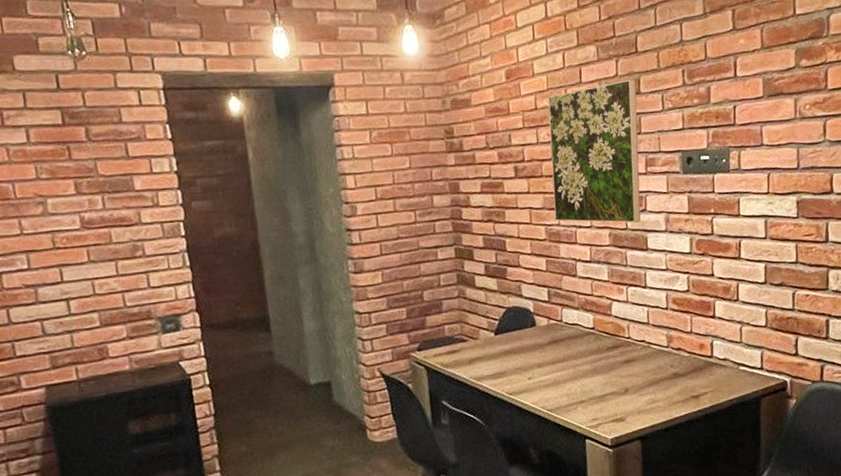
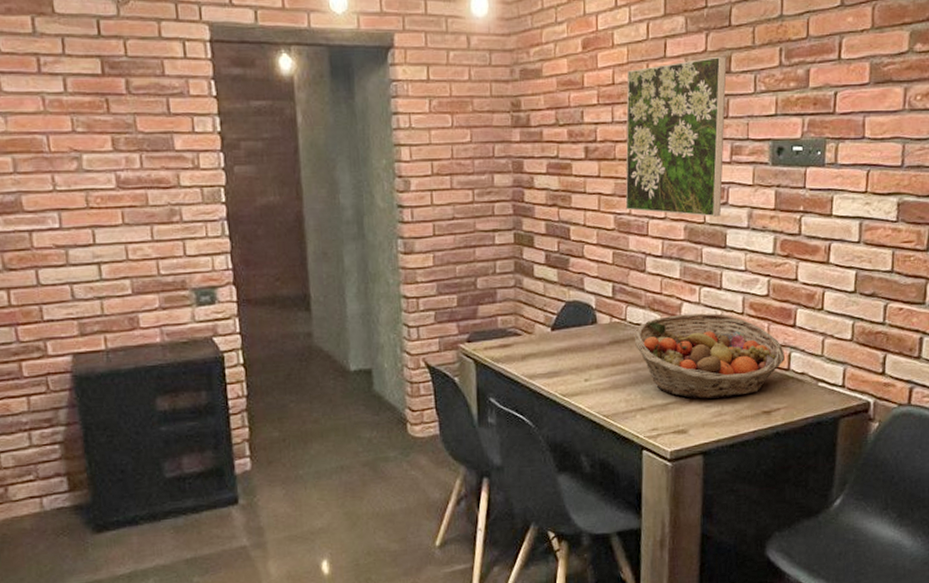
fruit basket: none [570,310,708,389] -> present [634,313,785,399]

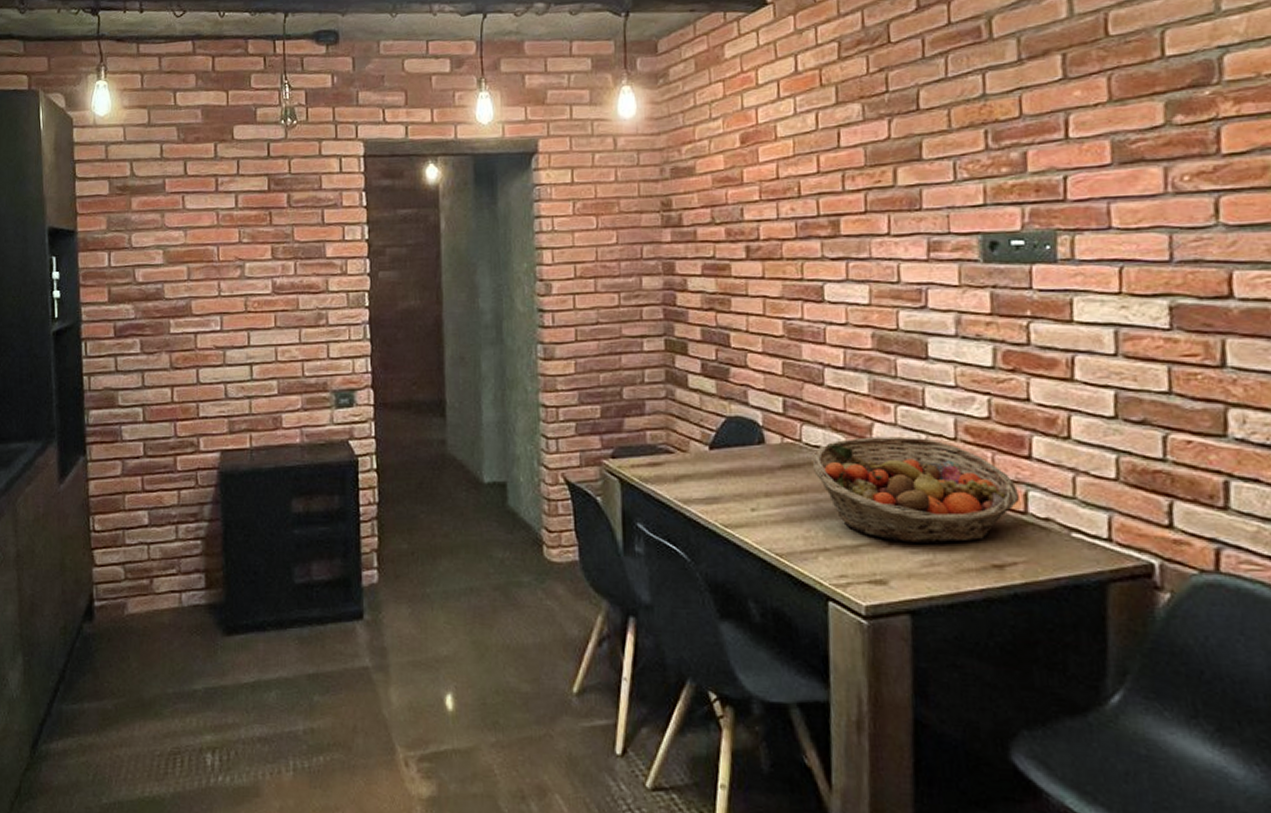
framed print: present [625,56,727,217] -> none [793,142,919,323]

